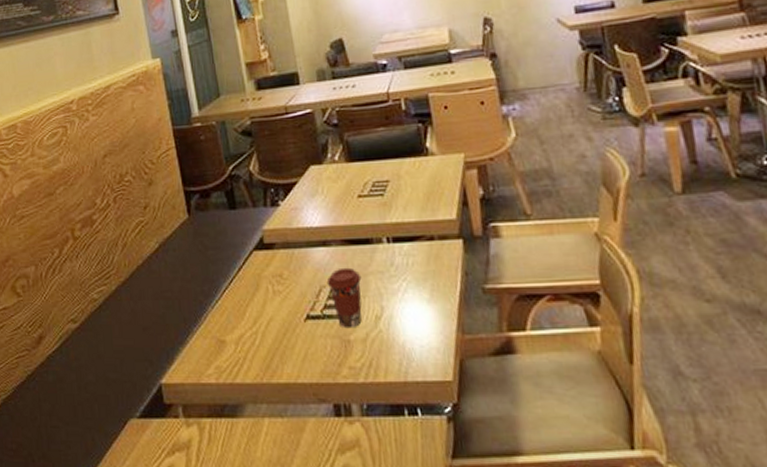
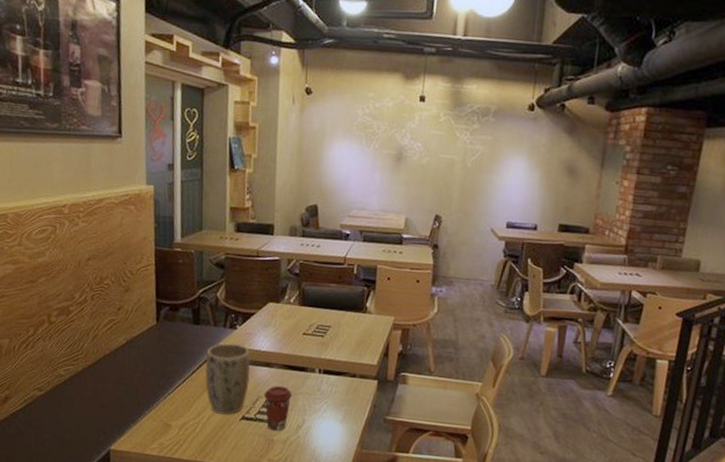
plant pot: none [250,224,307,317] -> present [205,343,251,415]

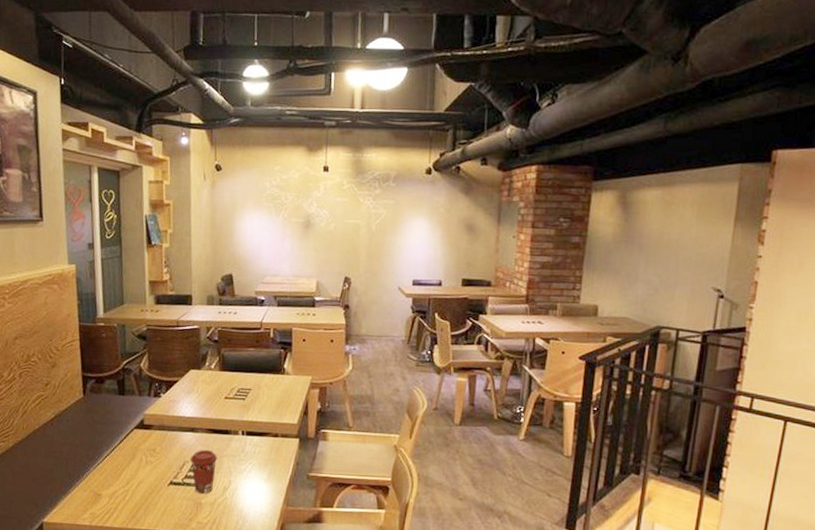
plant pot: present [205,343,251,415] -> none [132,411,176,481]

